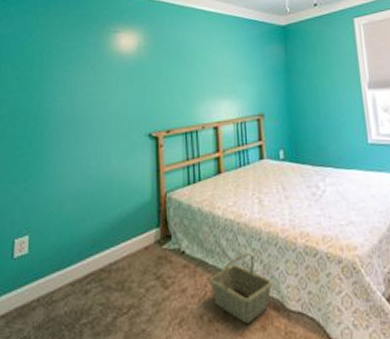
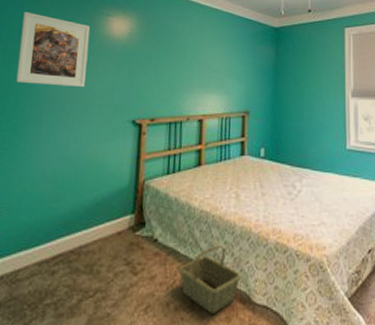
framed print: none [33,37,100,108] -> present [16,12,91,88]

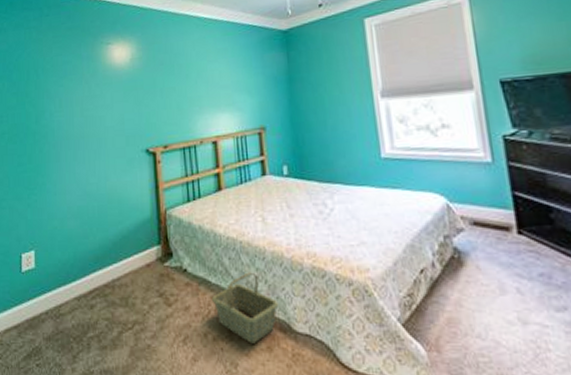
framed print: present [16,12,91,88] -> none [29,51,95,124]

